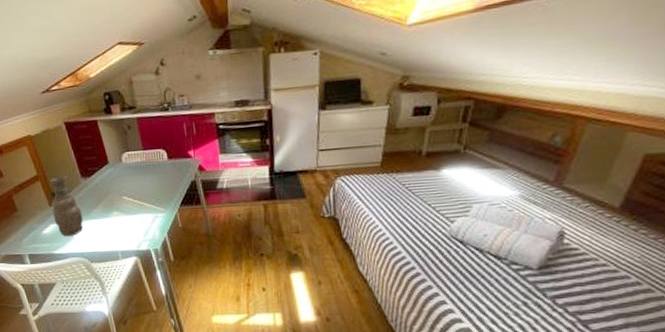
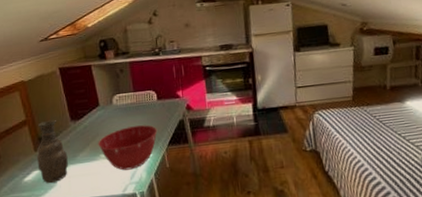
mixing bowl: none [110,184,169,228] -> present [98,125,158,171]

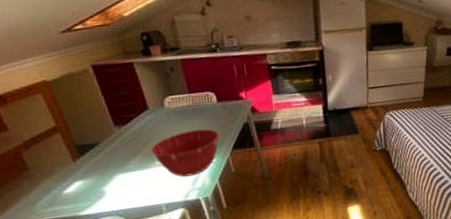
vase: present [36,119,68,183] -> none [73,125,117,194]

